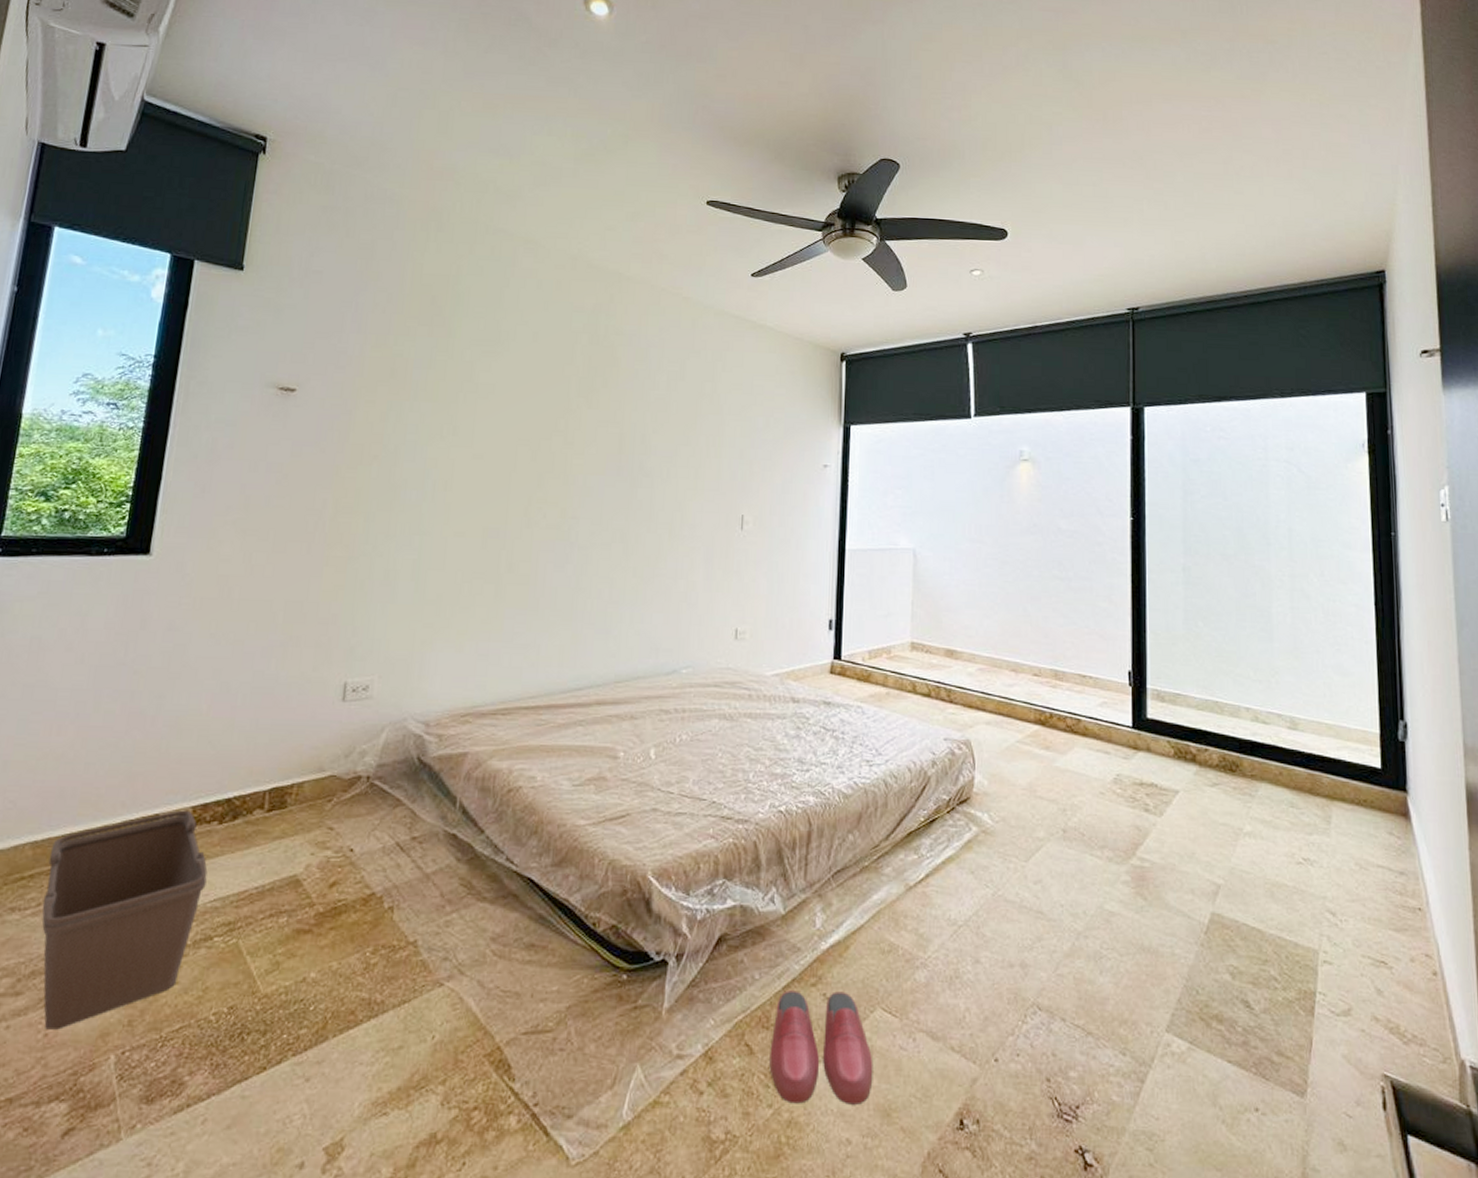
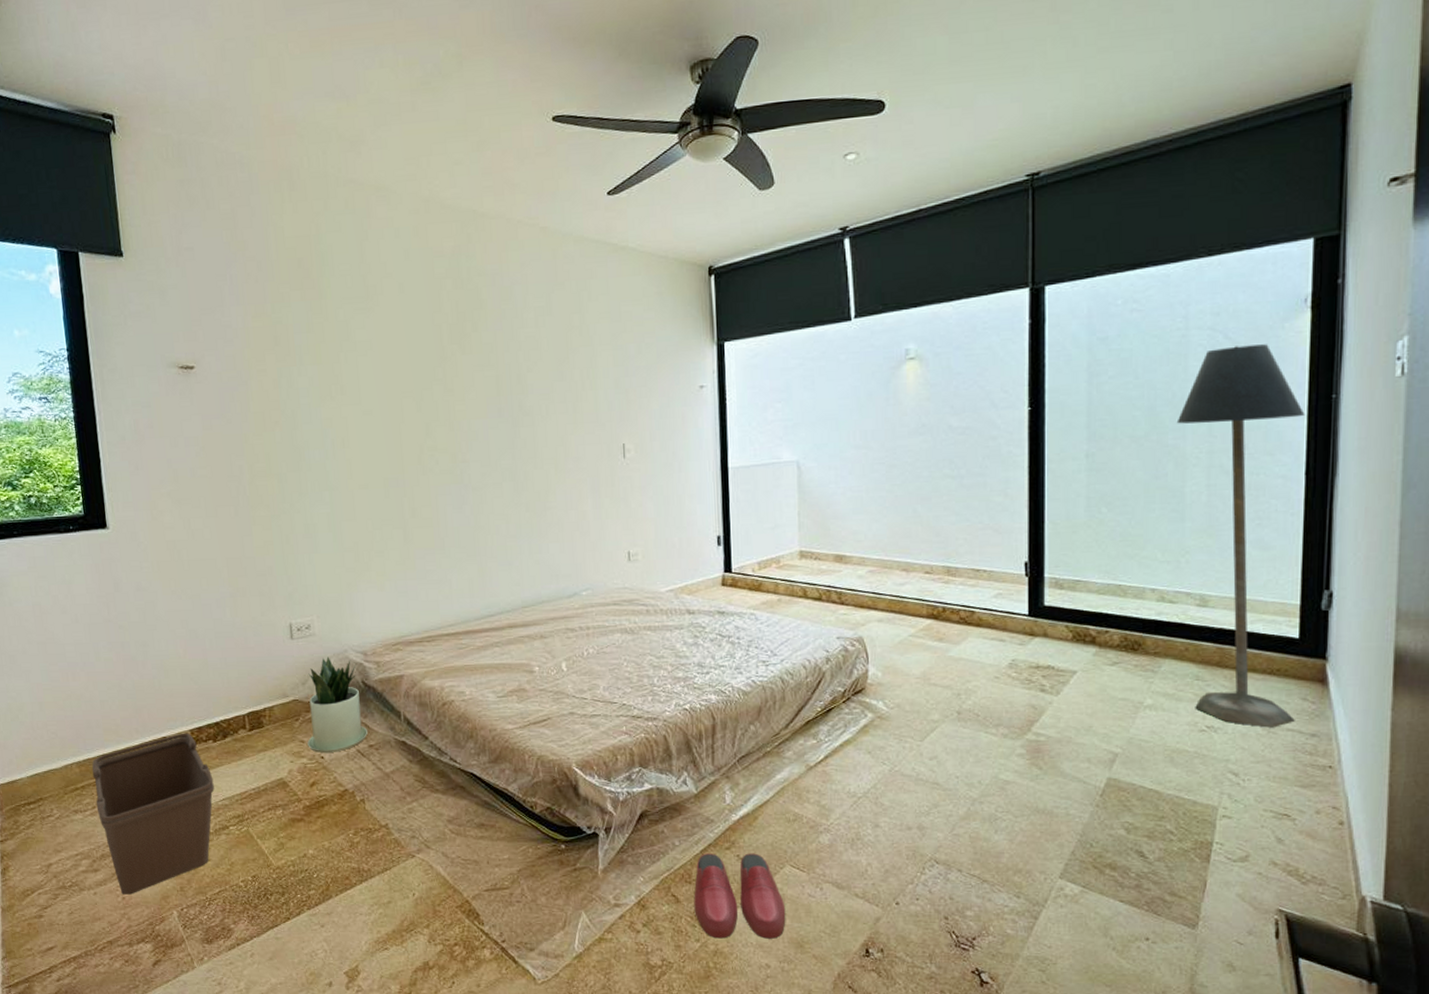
planter: none [336,725,415,844] -> present [307,657,369,753]
floor lamp: none [1261,479,1385,863] -> present [1176,344,1305,728]

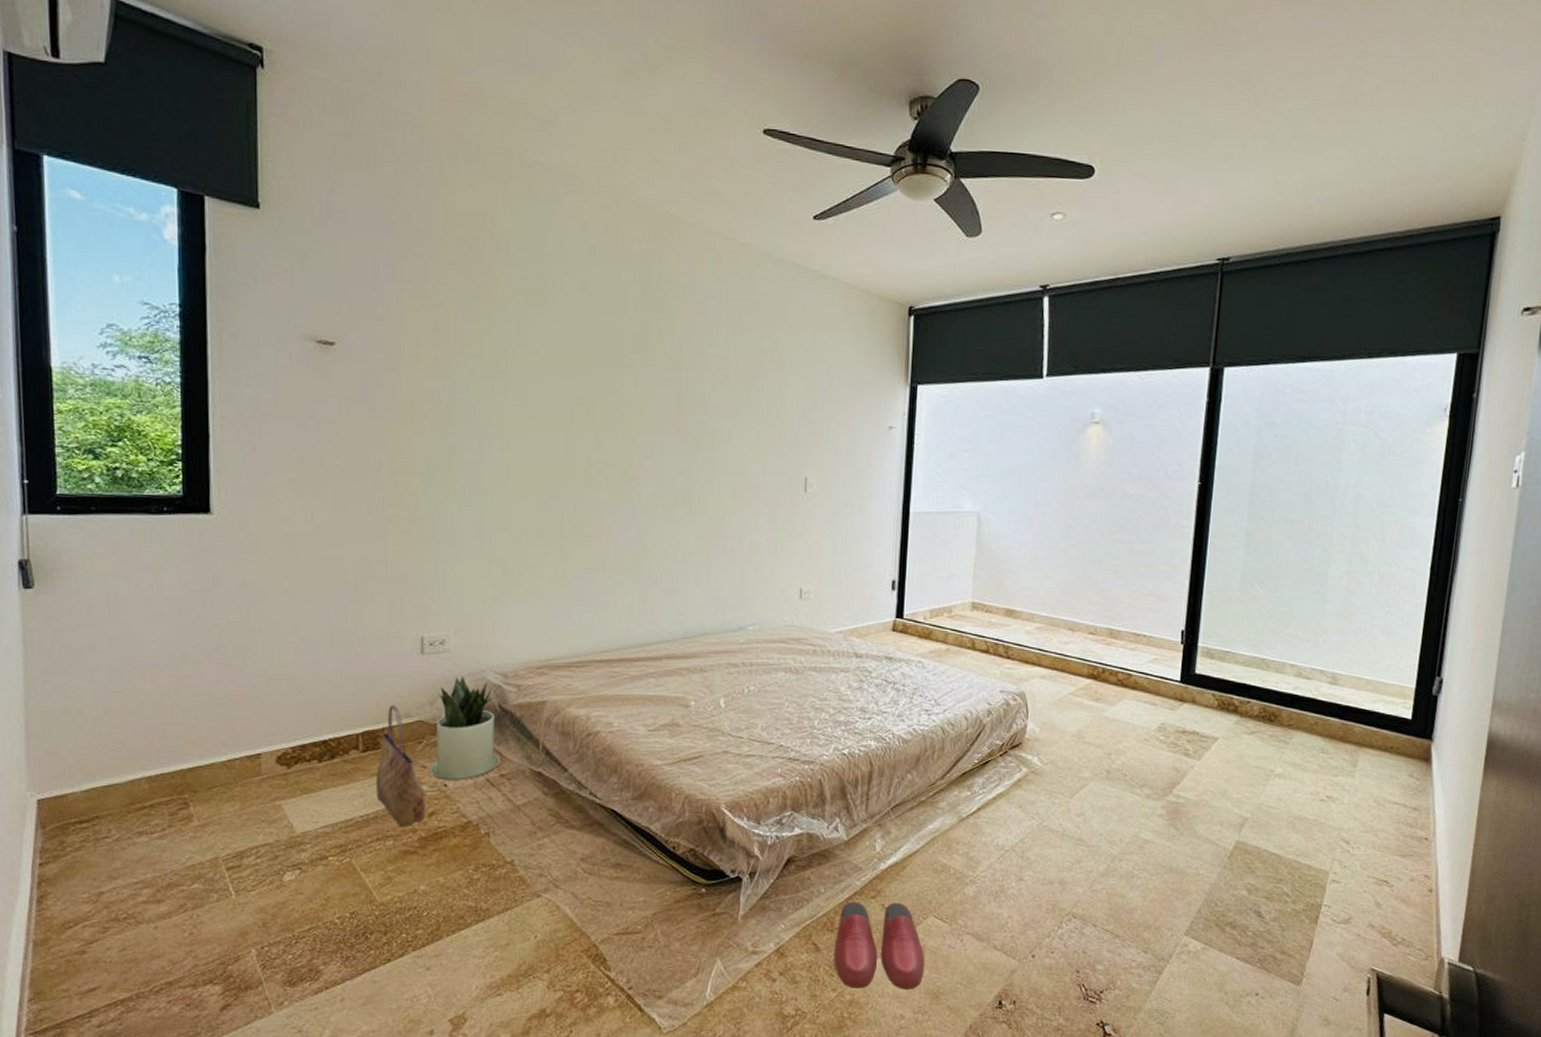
bicycle basket: present [91,733,215,895] -> none [165,750,315,930]
tote bag: none [262,687,308,796] -> present [376,705,426,826]
floor lamp: present [1176,344,1305,728] -> none [1318,444,1435,800]

